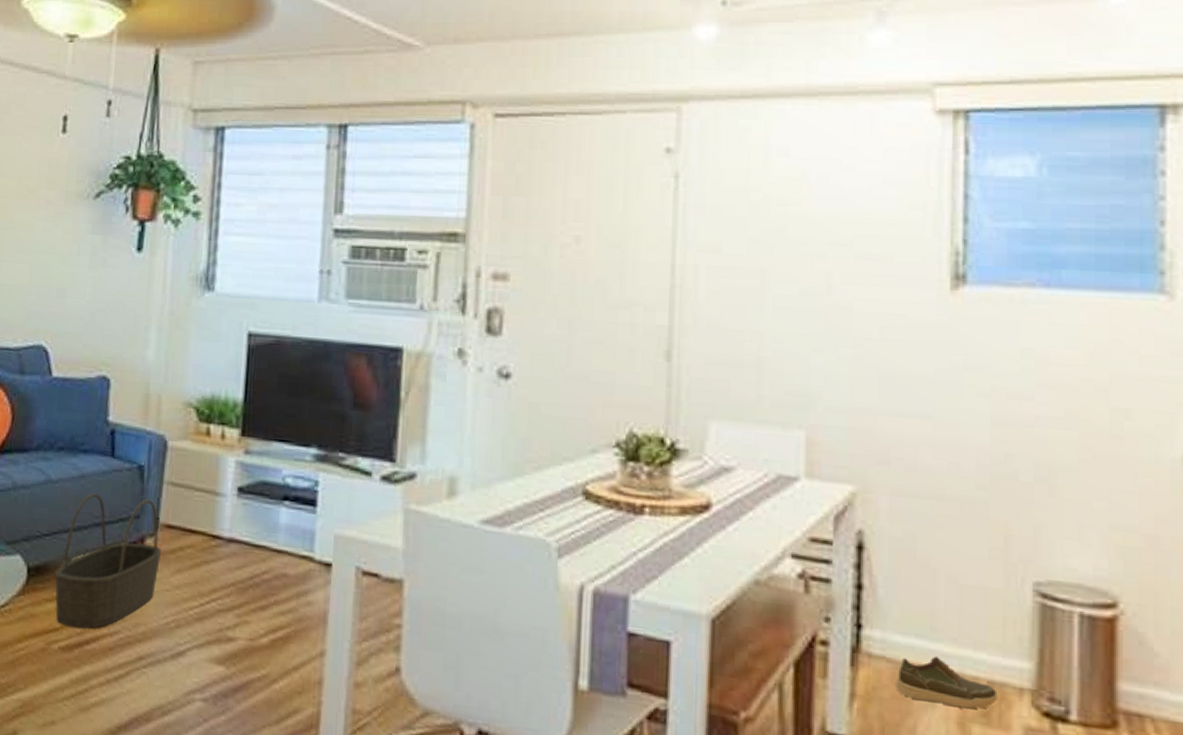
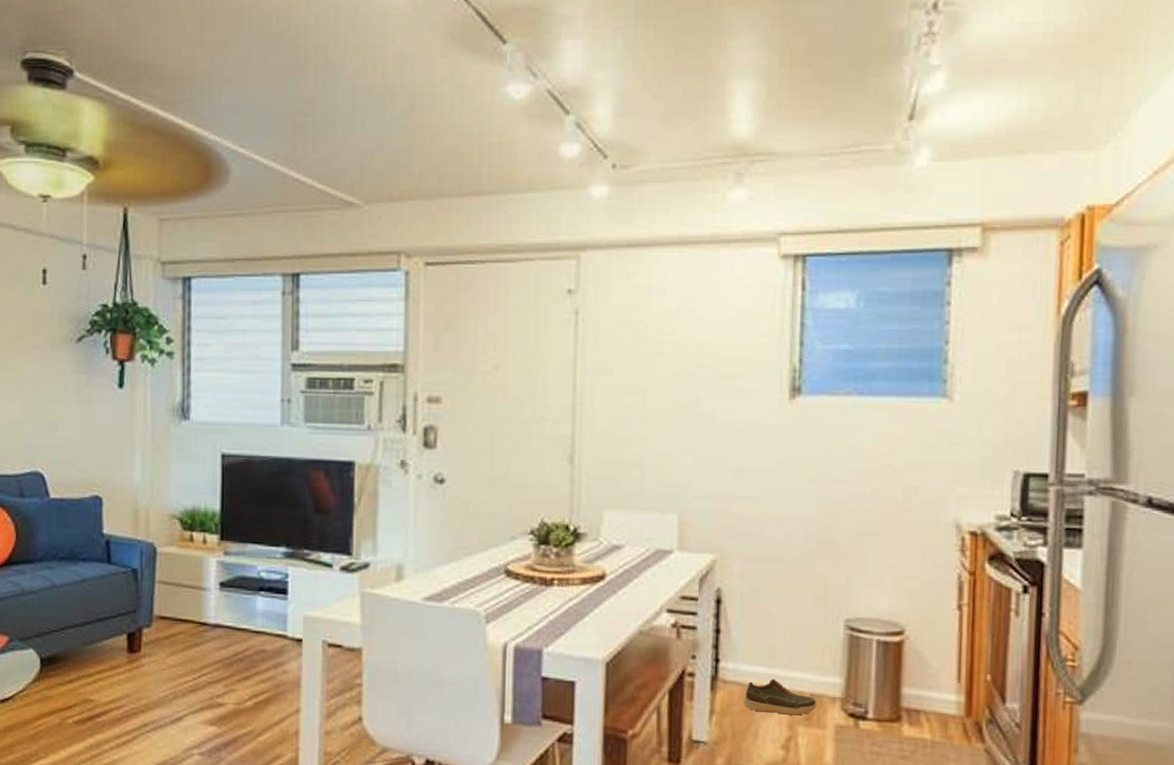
basket: present [55,493,161,628] -> none [65,594,157,705]

